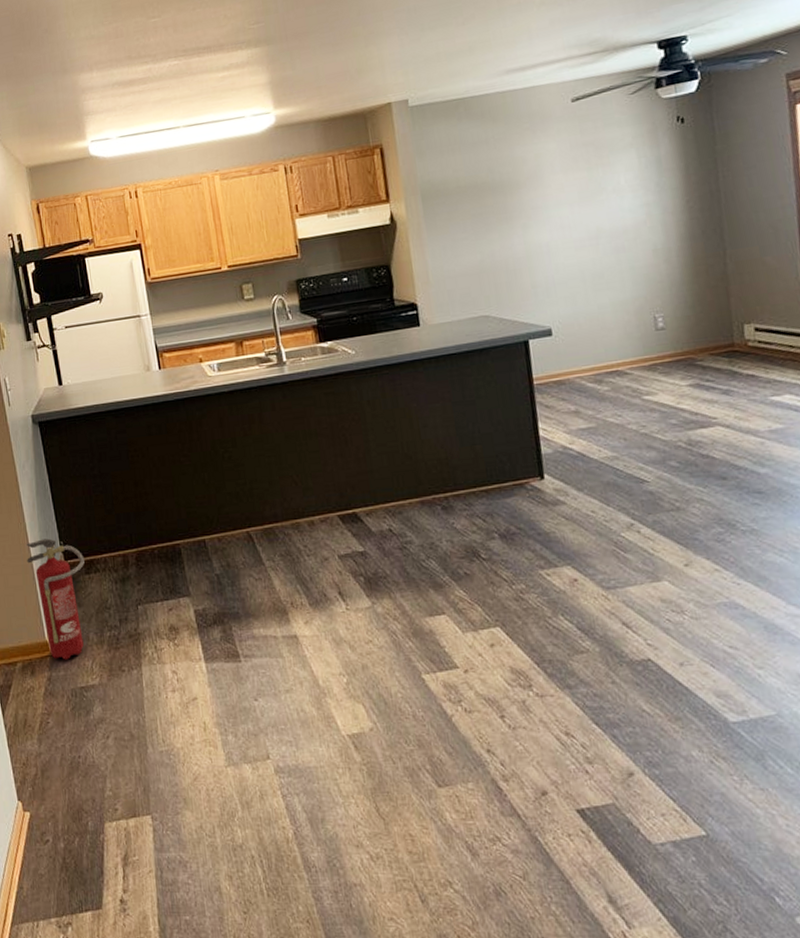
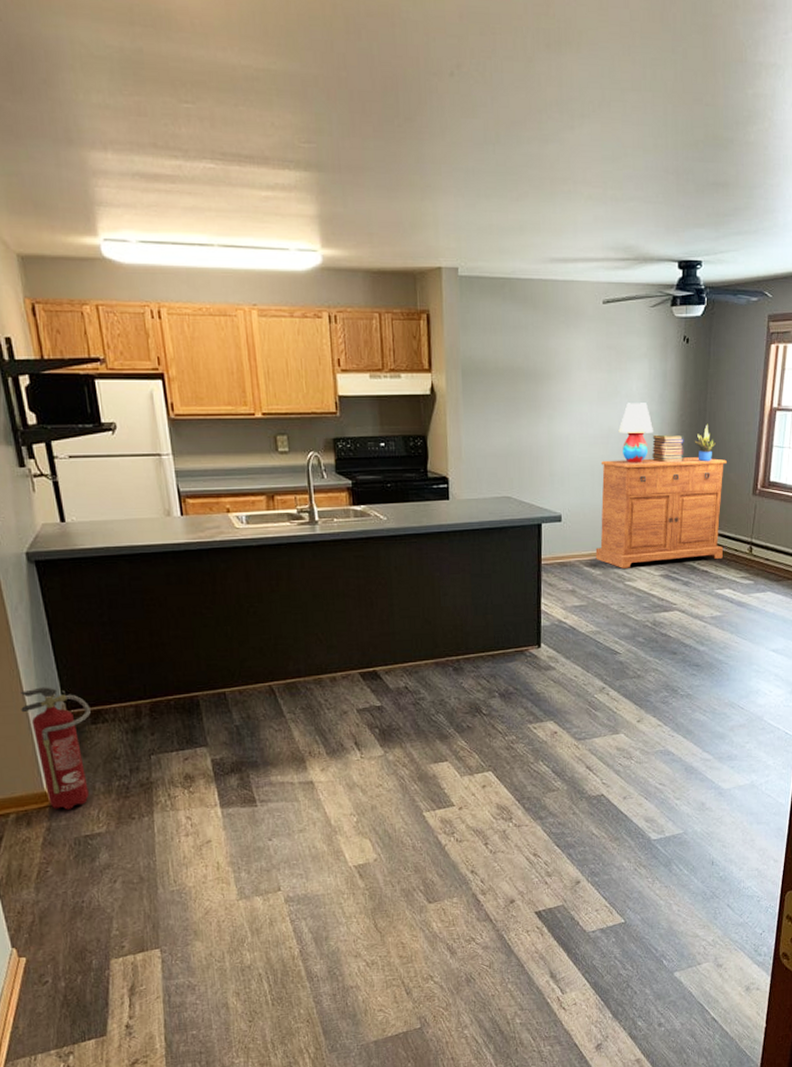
sideboard: none [592,242,774,381] -> present [595,457,727,568]
table lamp: none [609,194,654,263] -> present [618,403,653,464]
book stack: none [653,223,700,256] -> present [651,434,684,463]
potted plant: none [709,205,740,249] -> present [694,423,716,462]

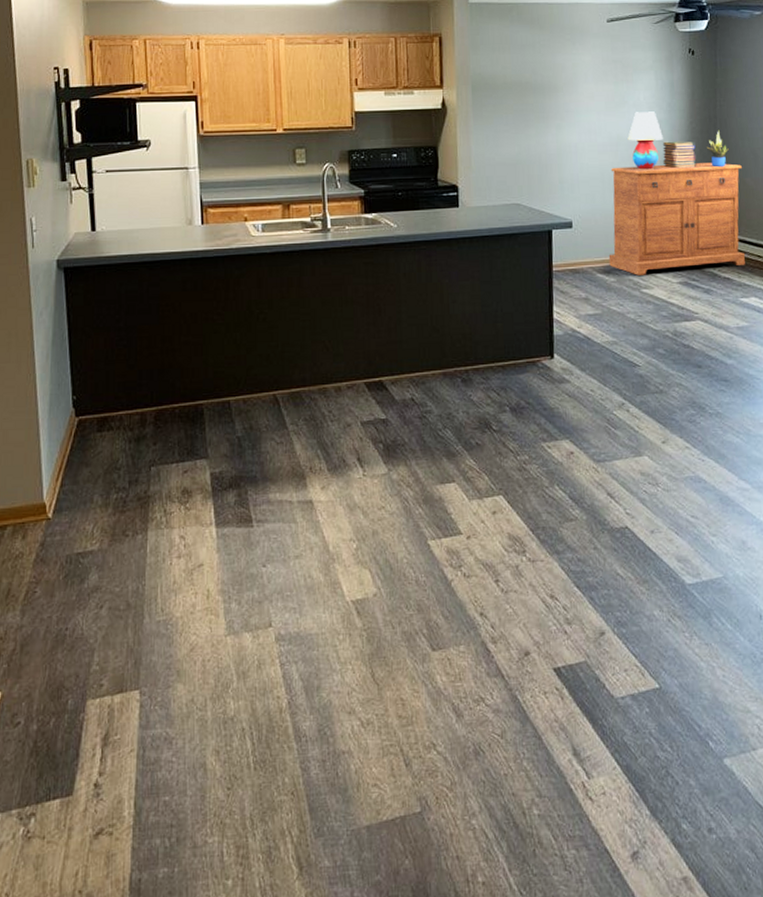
fire extinguisher: present [21,687,91,810] -> none [32,392,98,524]

